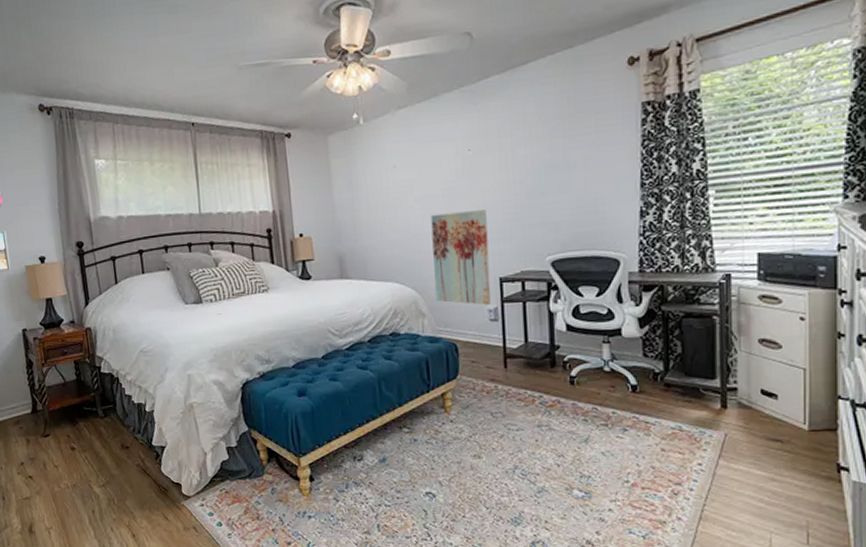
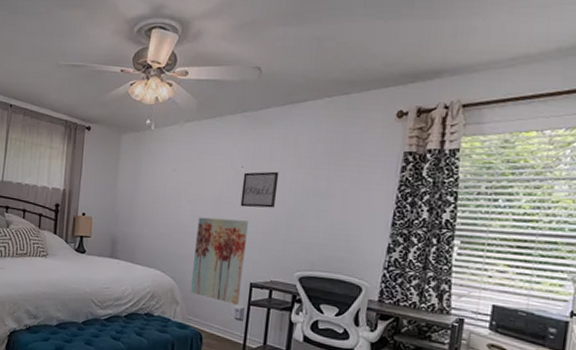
wall art: none [472,148,513,195] -> present [240,171,279,208]

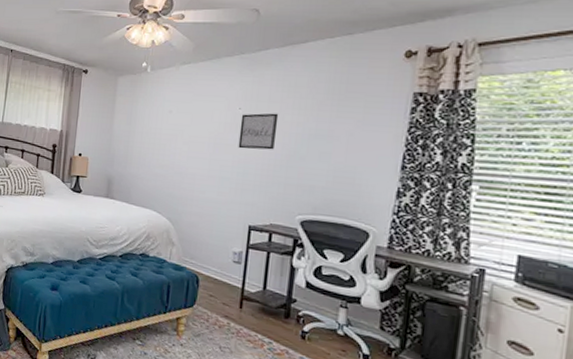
wall art: present [190,217,248,305] -> none [186,158,247,248]

